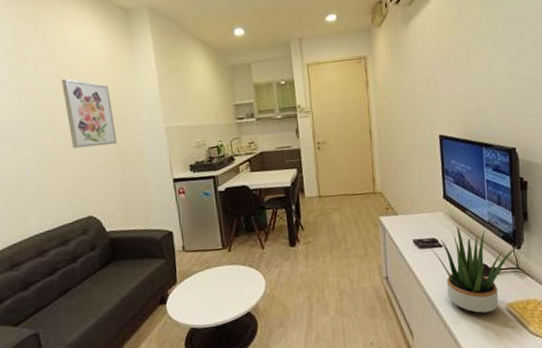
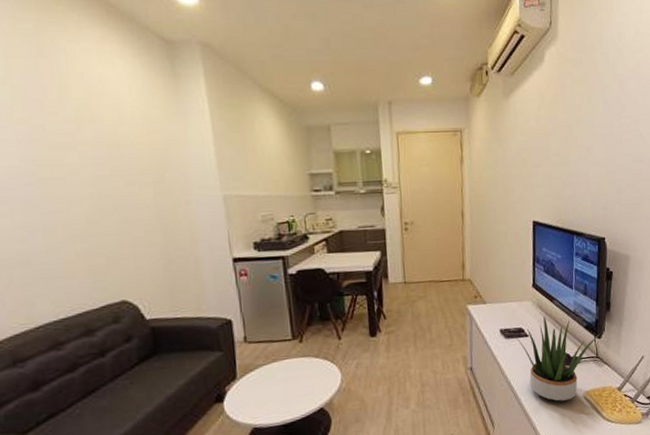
wall art: present [61,79,117,149] -> none [79,126,159,217]

